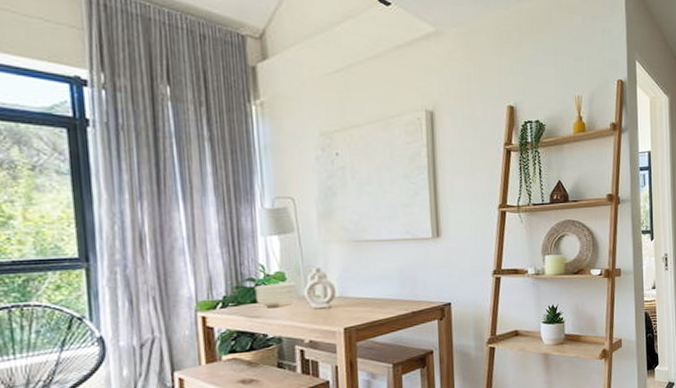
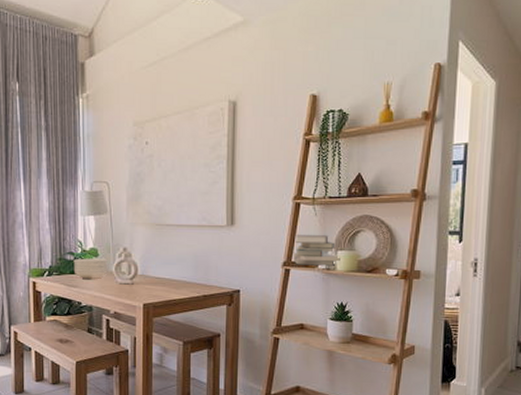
books: none [502,240,548,273] -> present [293,233,340,266]

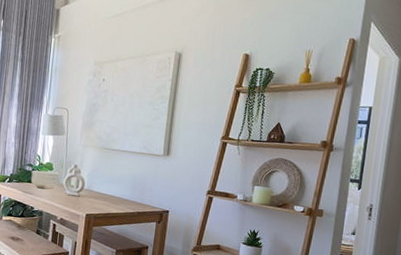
books: present [293,233,340,266] -> none [216,168,256,198]

